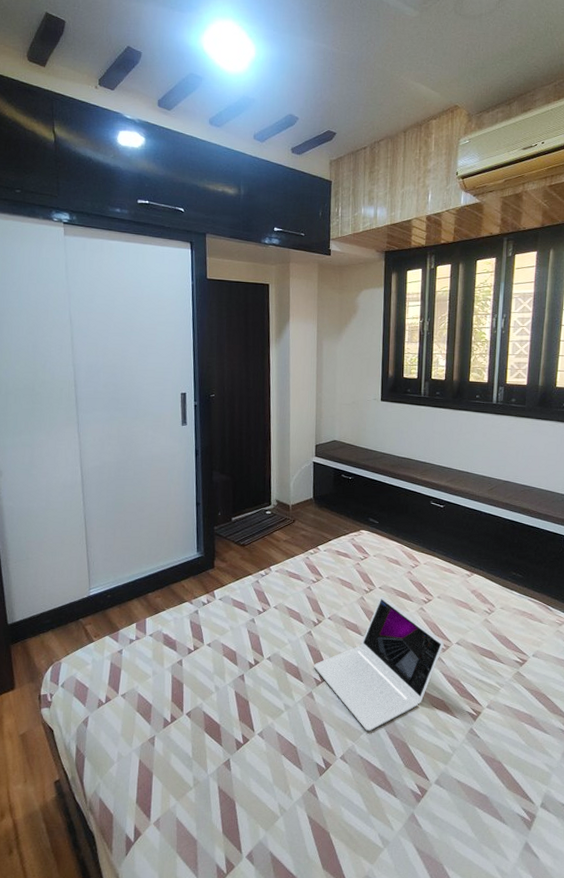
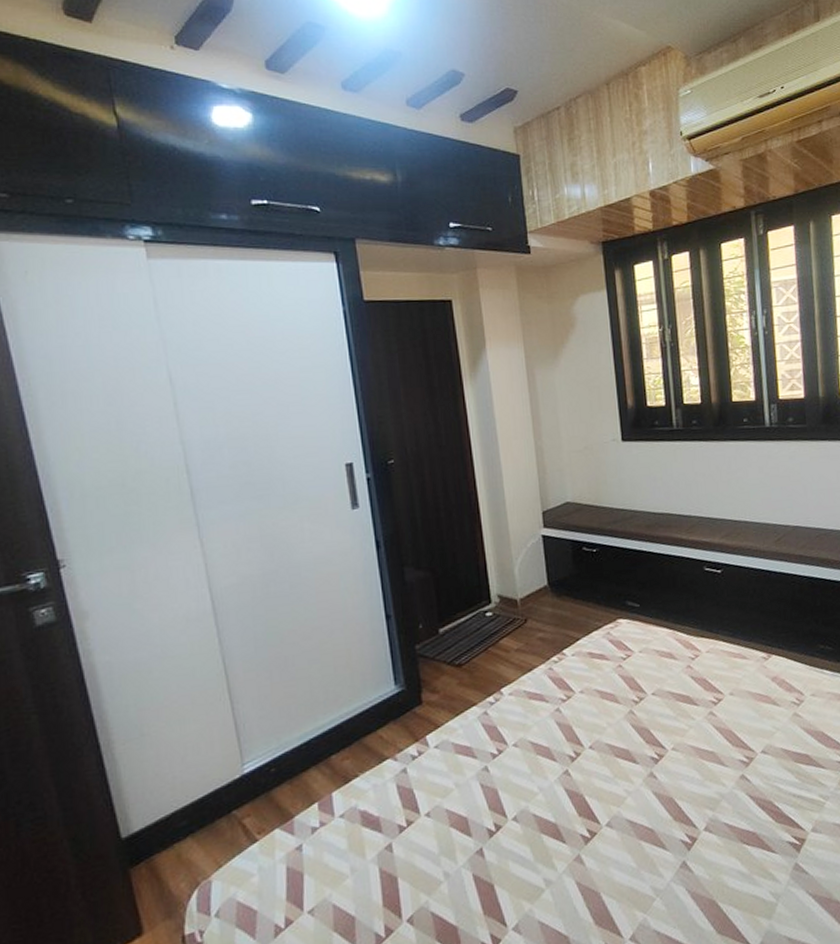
laptop: present [314,596,444,732] -> none [578,704,746,895]

